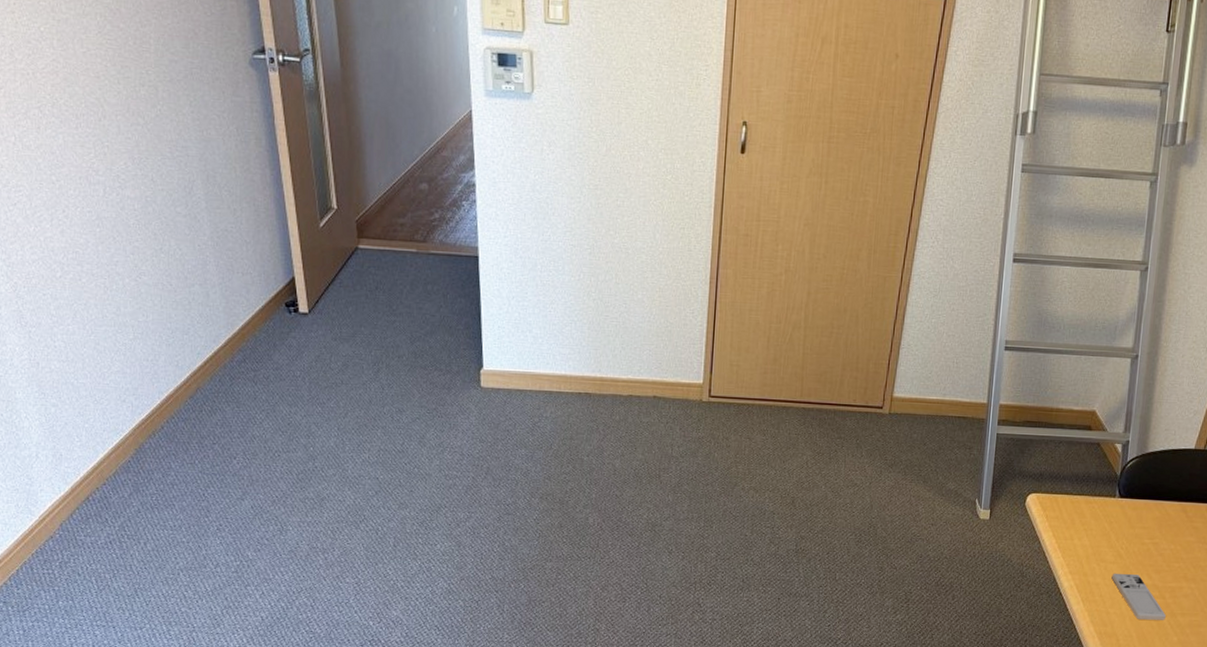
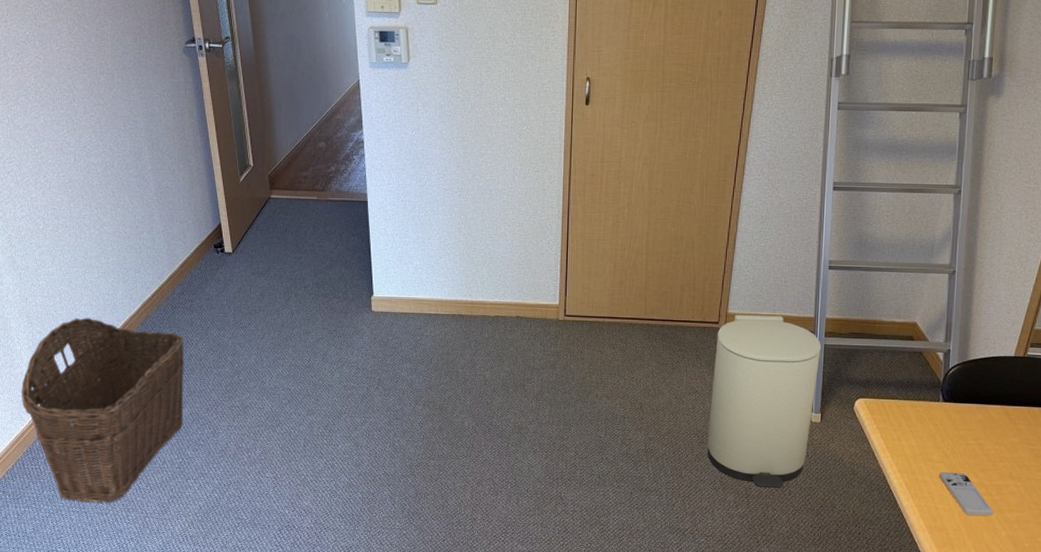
wicker basket: none [30,388,246,615] -> present [21,317,185,503]
pedal bin: none [864,398,994,592] -> present [707,314,822,488]

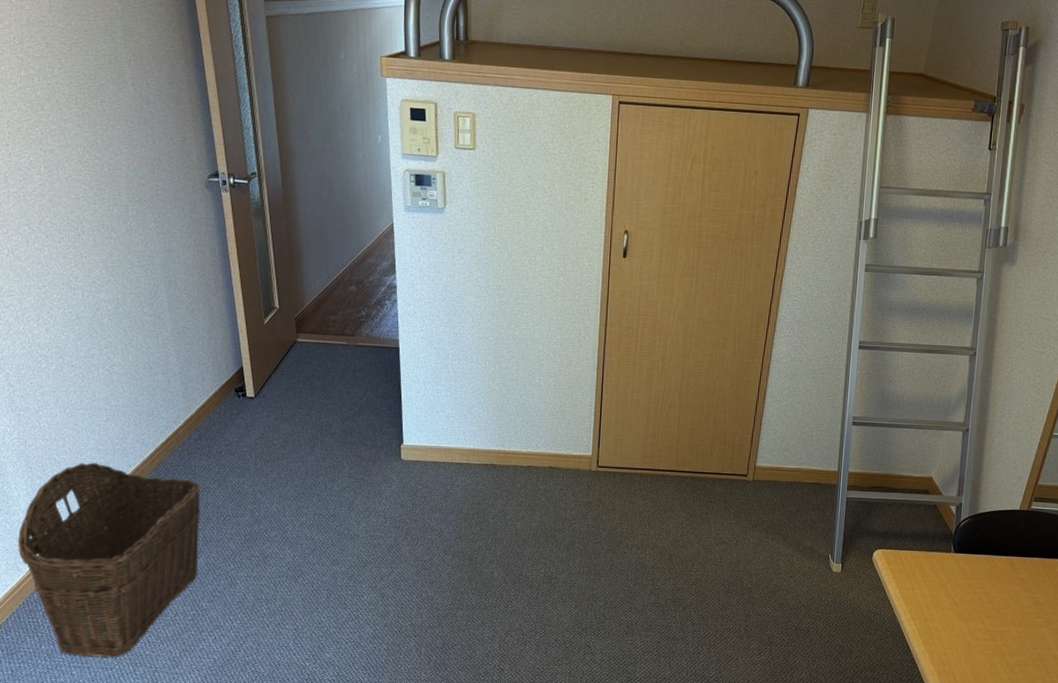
pedal bin: present [707,314,822,488] -> none [733,467,844,636]
mobile phone: present [939,471,993,516] -> none [948,618,997,660]

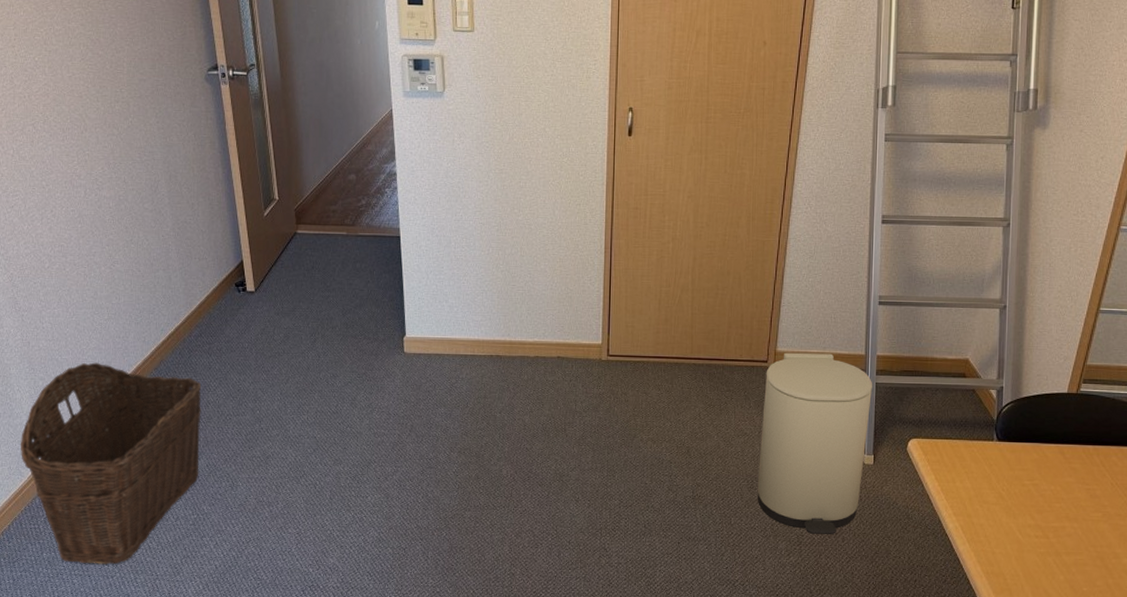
pedal bin: none [733,467,844,636] -> present [757,352,873,534]

